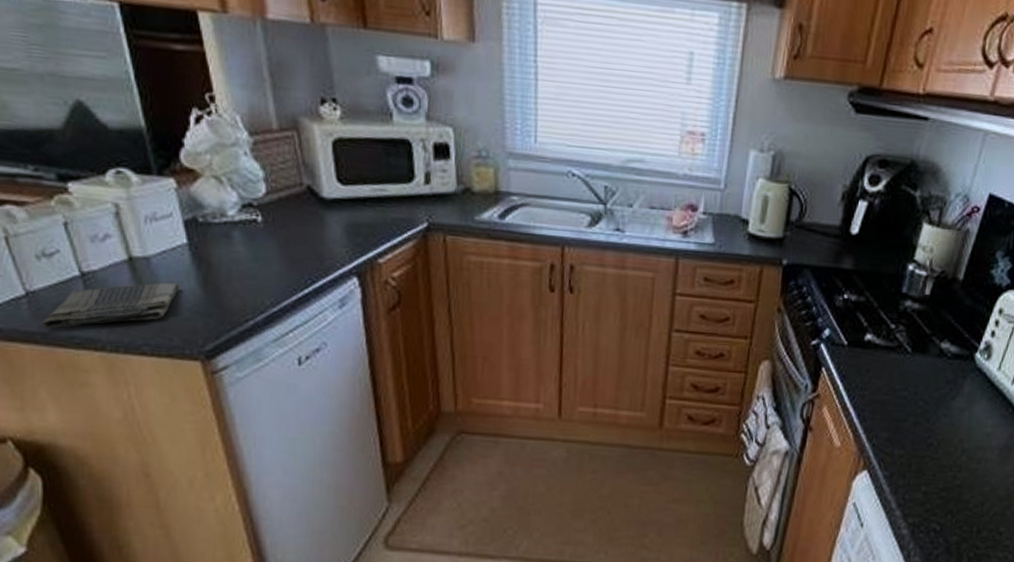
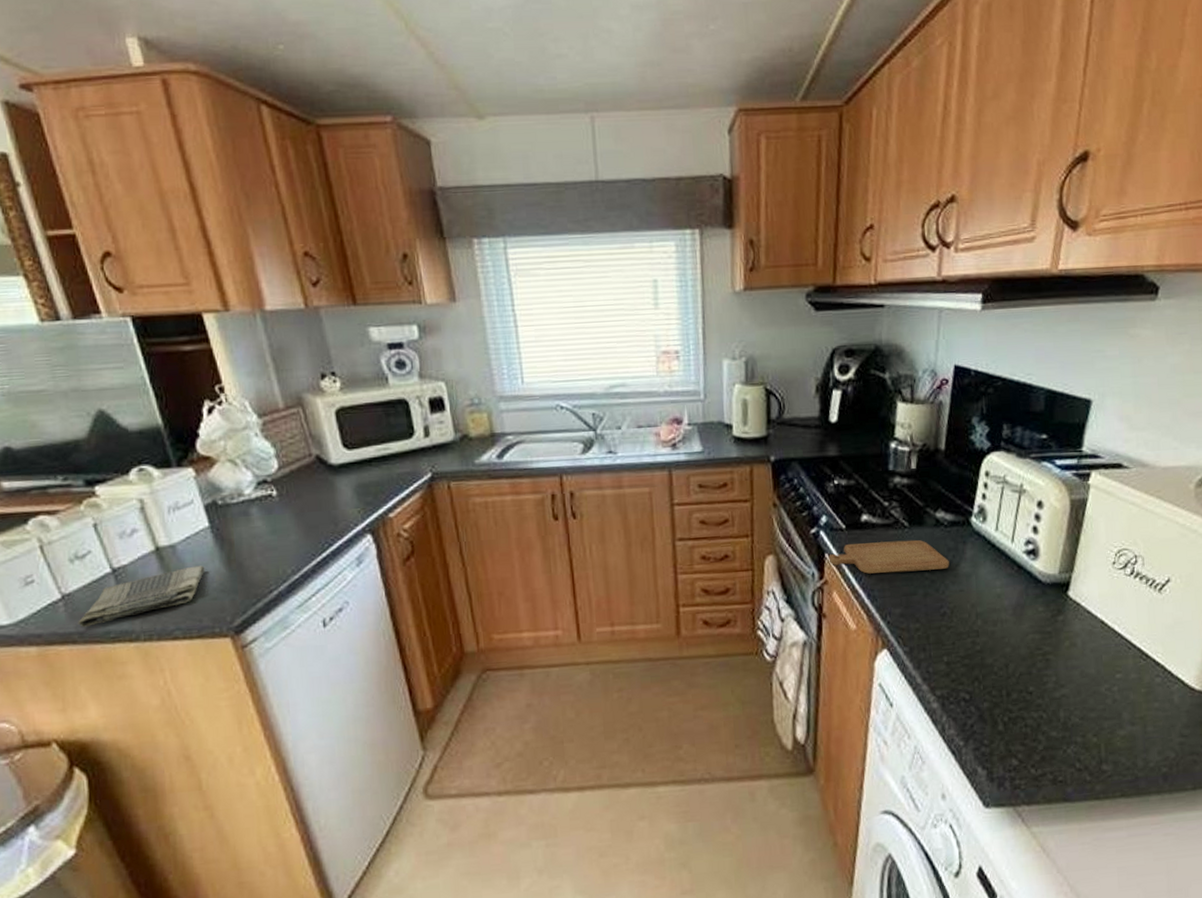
chopping board: none [824,360,946,400] -> present [828,539,949,574]

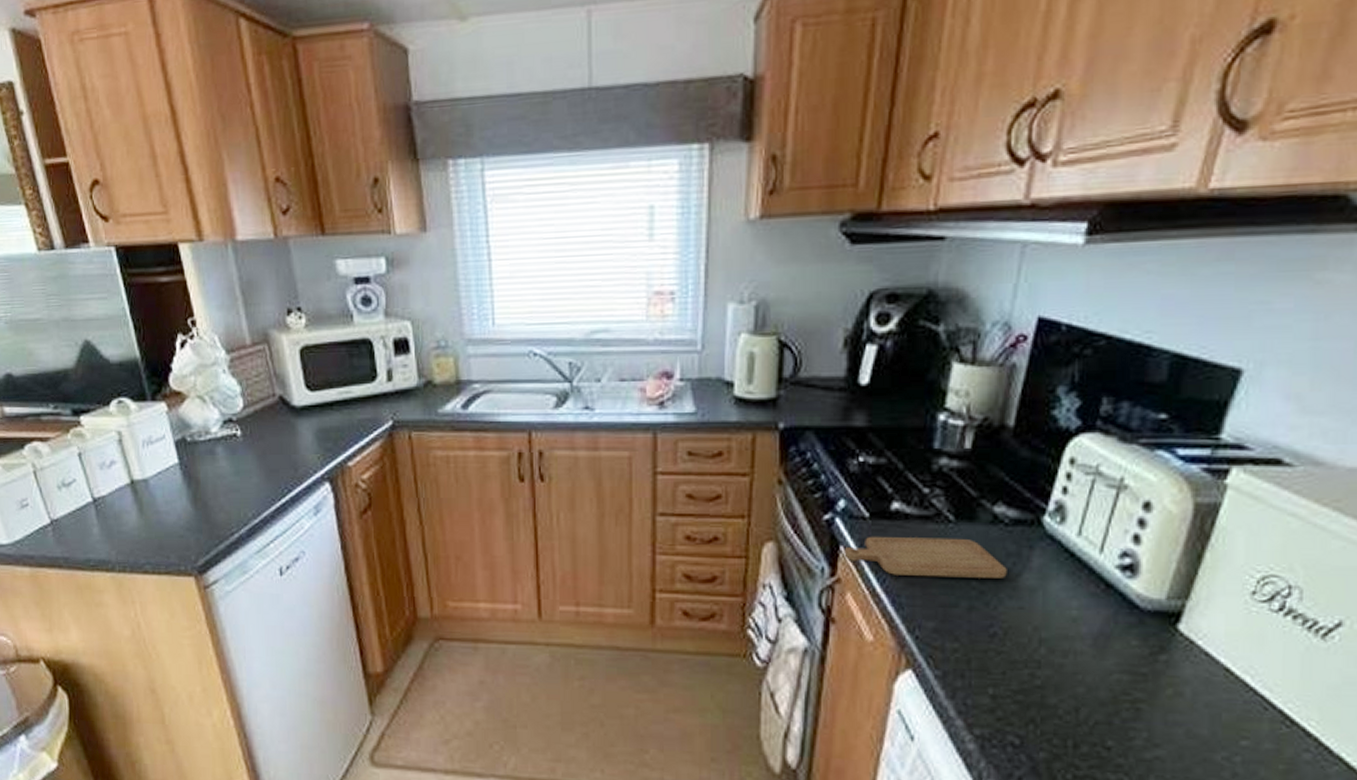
dish towel: present [78,565,206,628] -> none [63,502,174,554]

